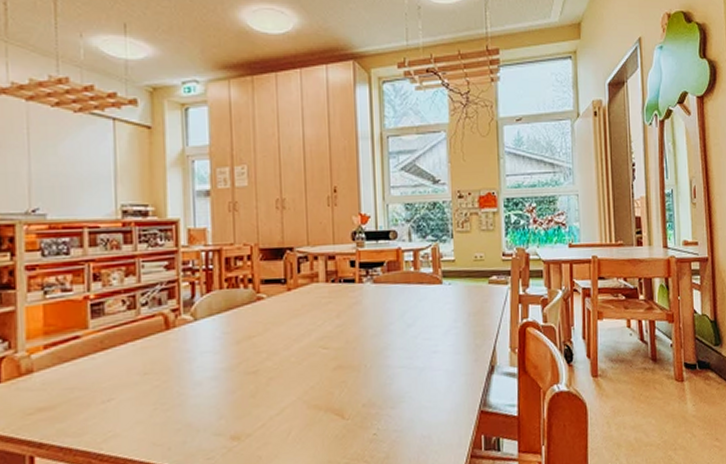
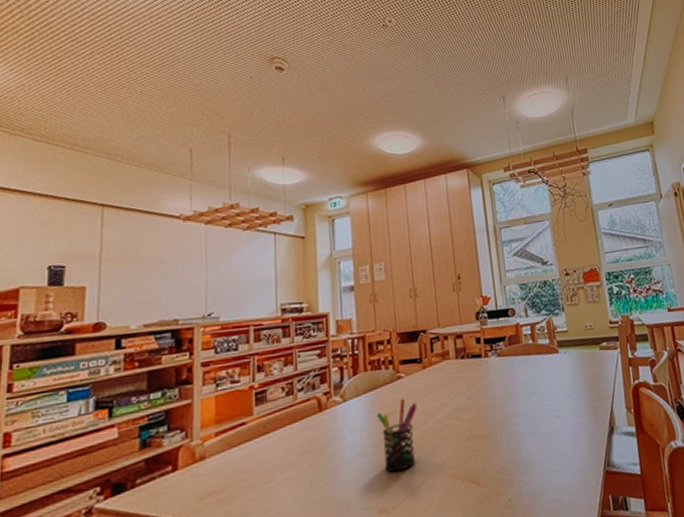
pen holder: none [233,321,279,399] -> present [377,398,418,472]

